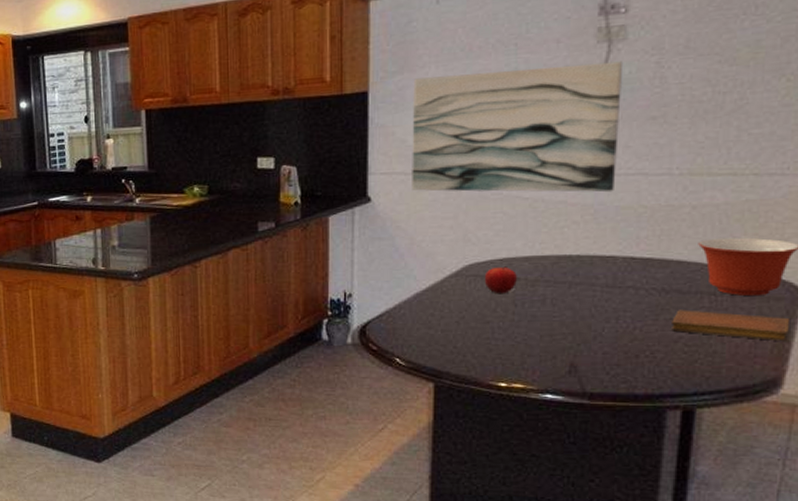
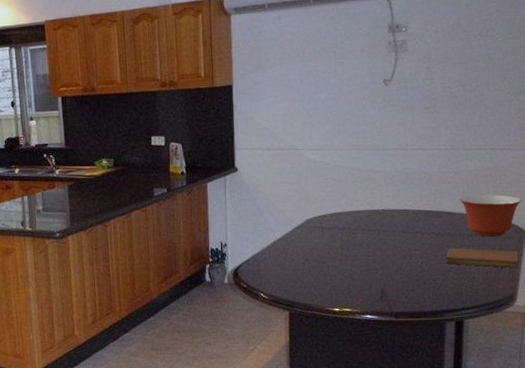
wall art: present [412,61,624,193] -> none [264,66,406,163]
fruit: present [484,266,517,294] -> none [320,219,343,241]

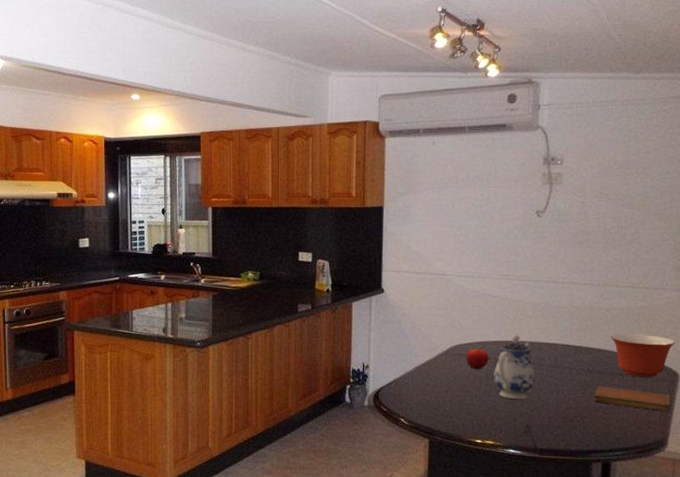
fruit: none [320,219,343,241] -> present [465,348,489,370]
teapot: none [348,203,389,267] -> present [493,334,535,399]

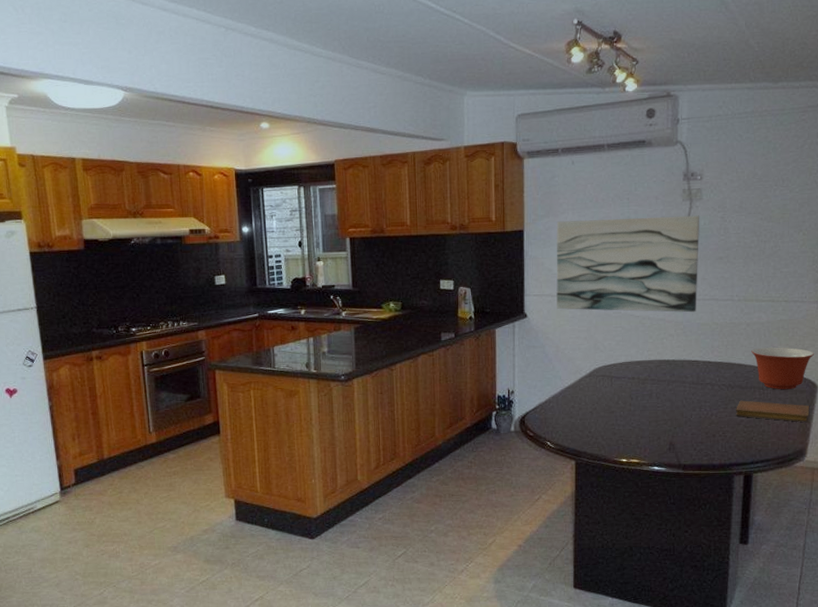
wall art: none [414,199,560,295] -> present [556,215,700,313]
fruit: present [465,348,489,370] -> none [609,369,632,390]
teapot: present [493,334,535,399] -> none [637,353,678,417]

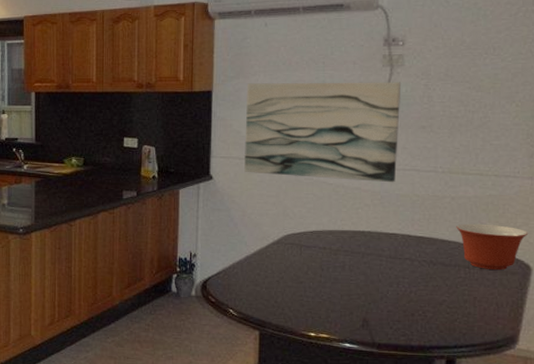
notebook: present [736,400,810,423] -> none [438,278,523,307]

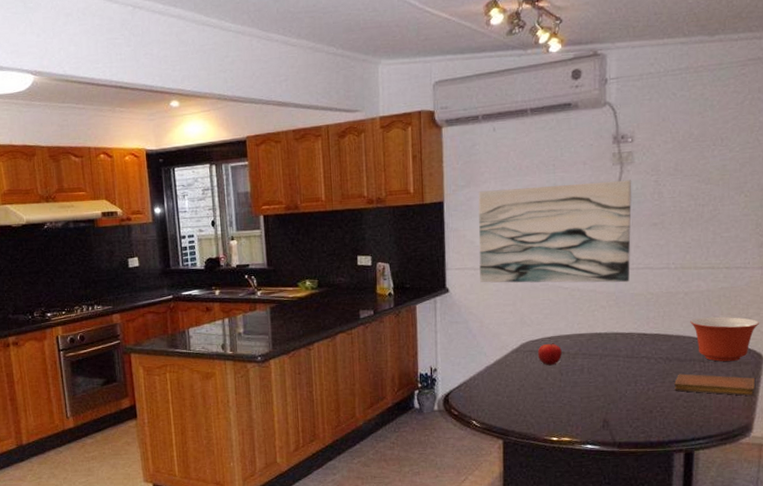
fruit: none [298,237,323,260] -> present [537,343,562,366]
notebook: none [438,278,523,307] -> present [674,373,756,396]

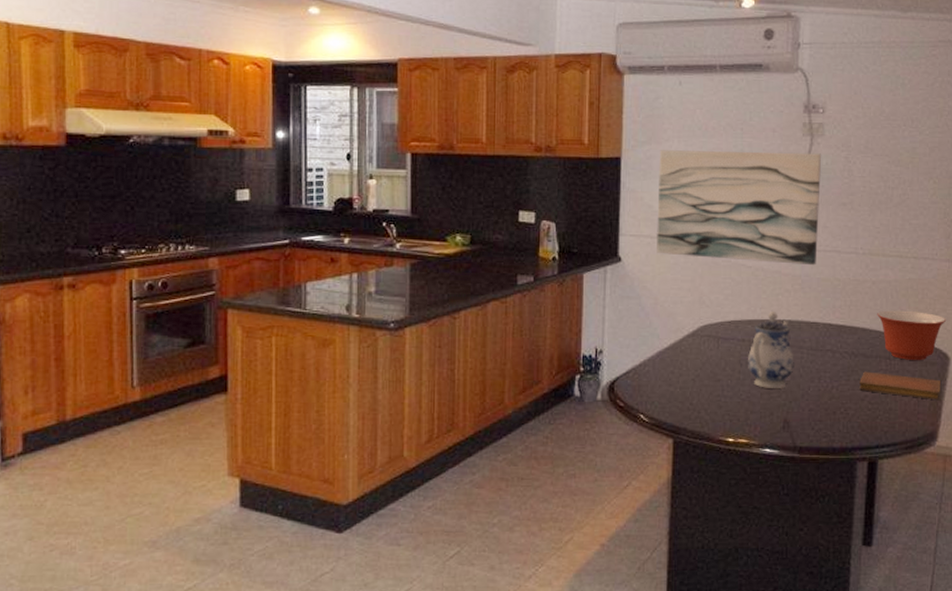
fruit: present [537,343,562,366] -> none [715,328,742,354]
teapot: none [567,326,612,393] -> present [747,312,794,388]

